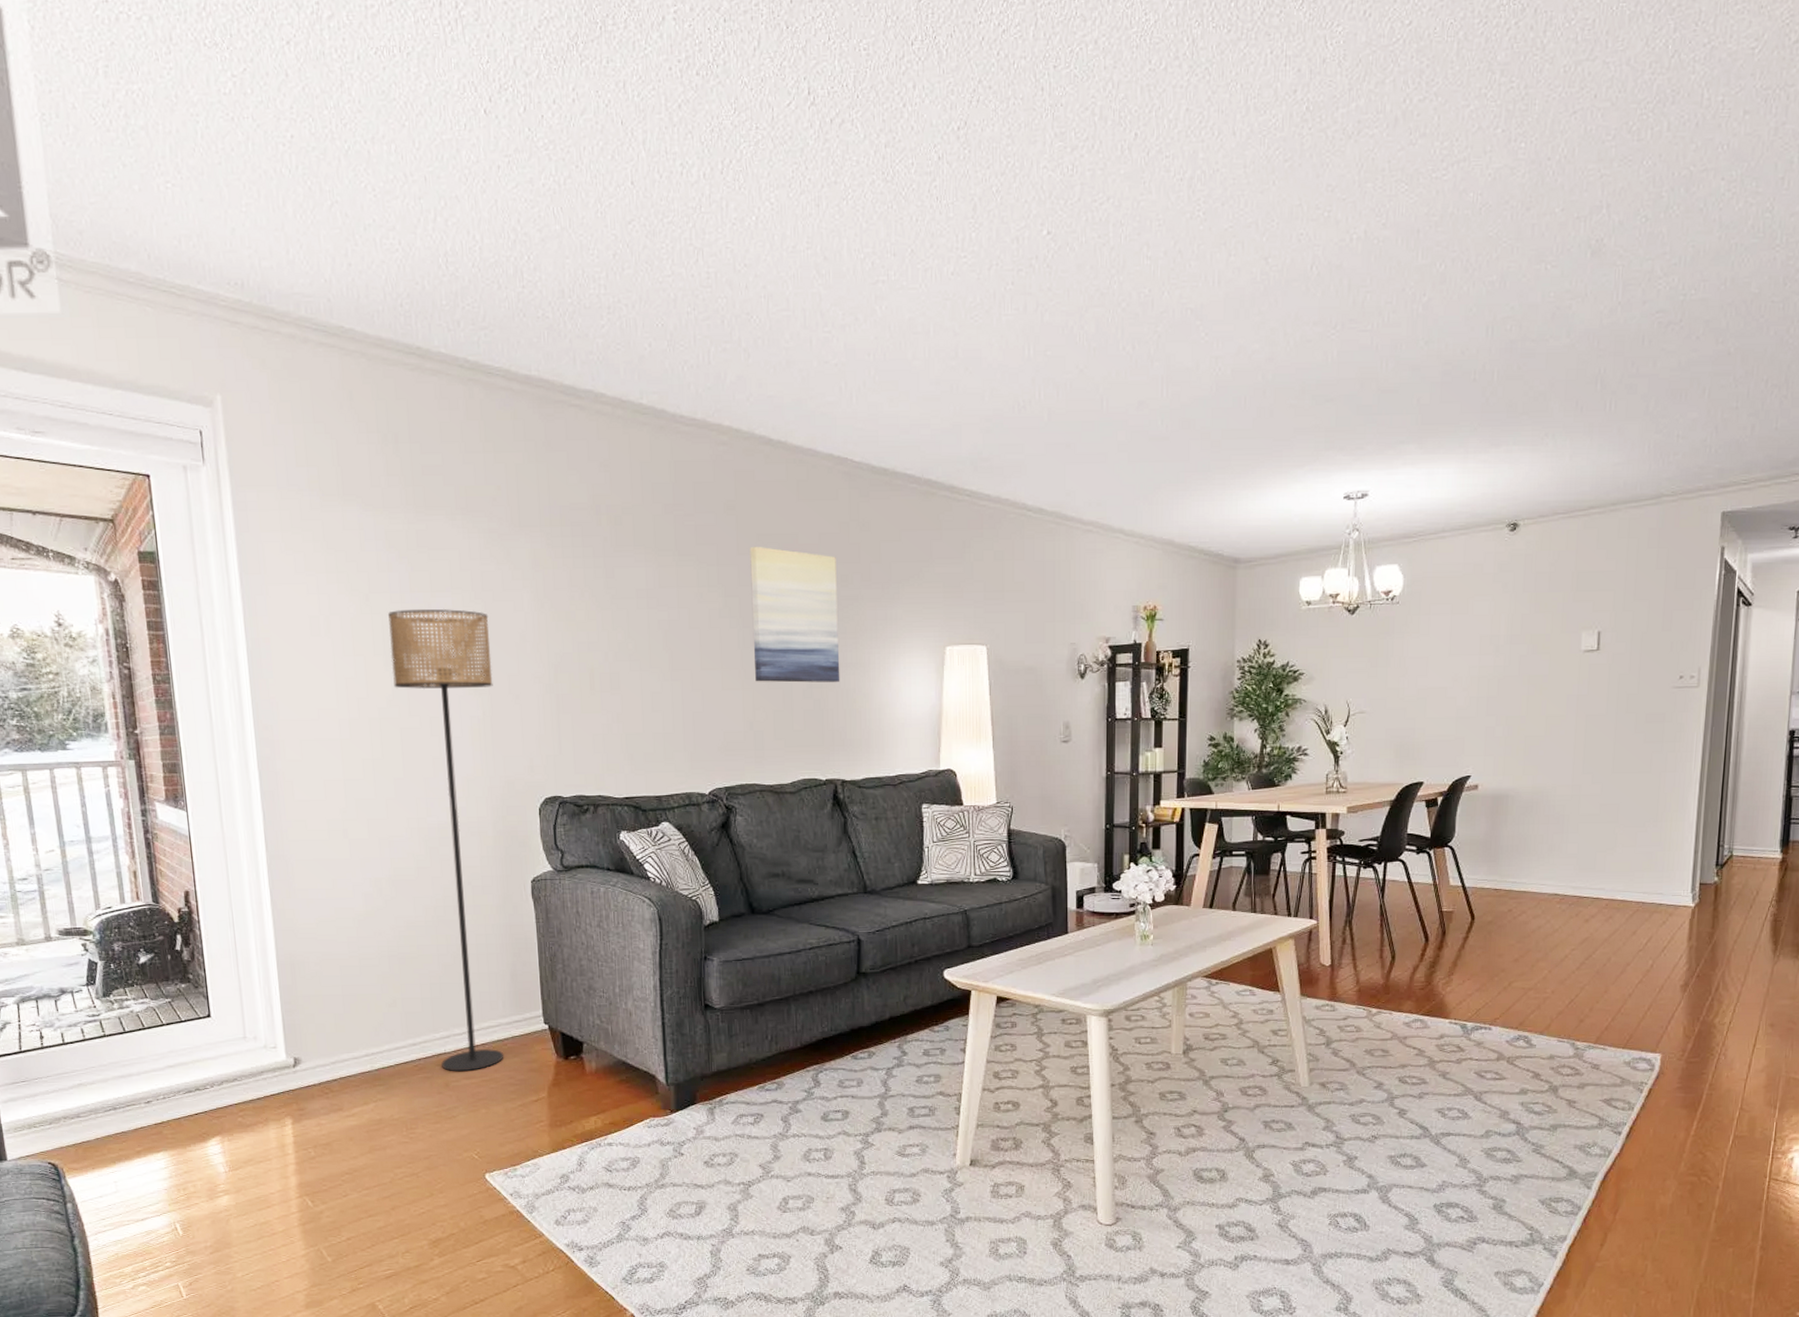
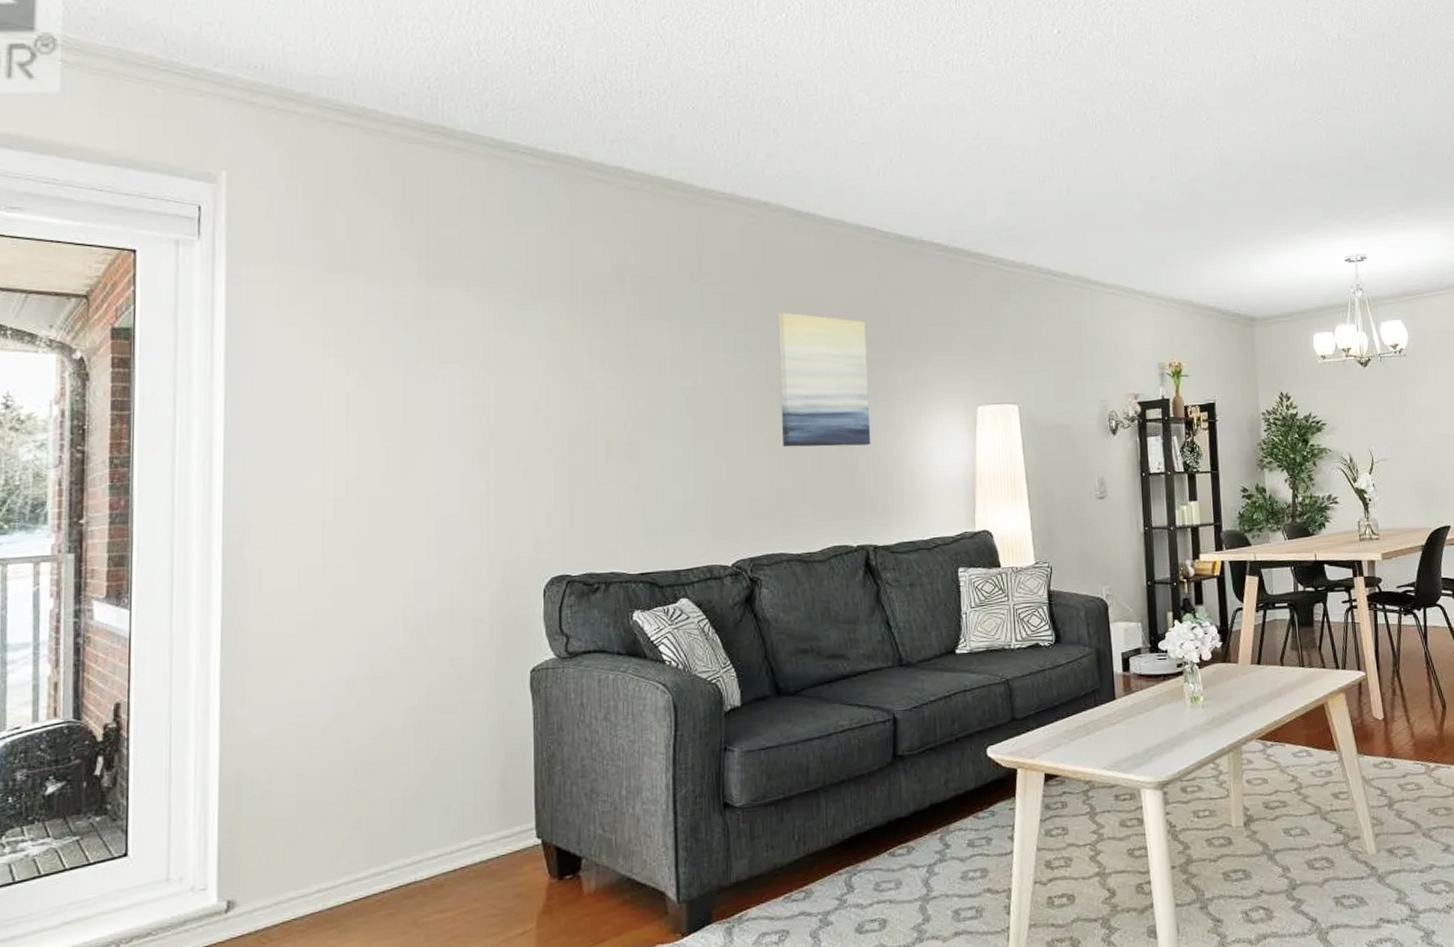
floor lamp: present [388,608,504,1072] -> none [388,381,500,905]

